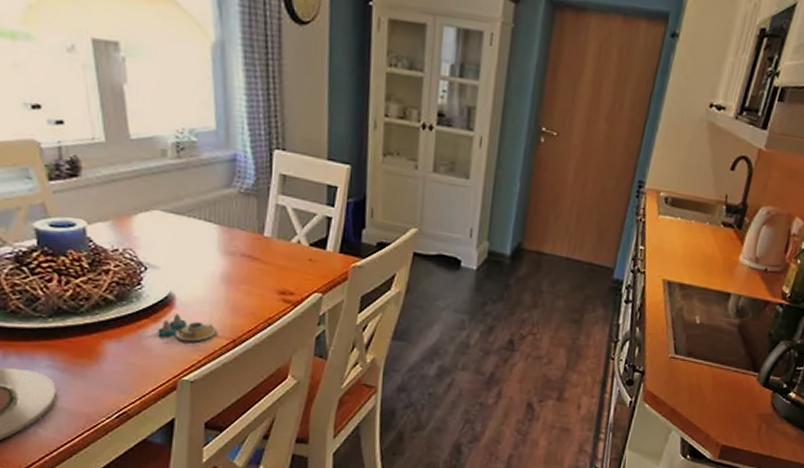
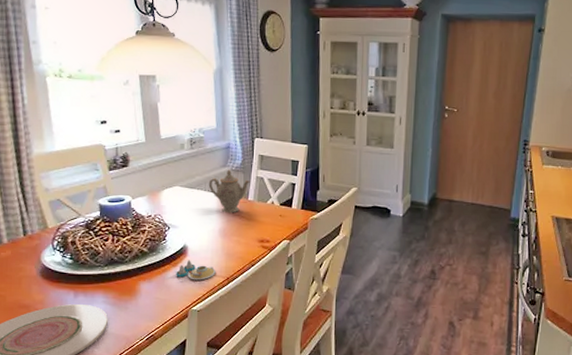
teapot: none [204,191,267,253] -> present [208,169,250,213]

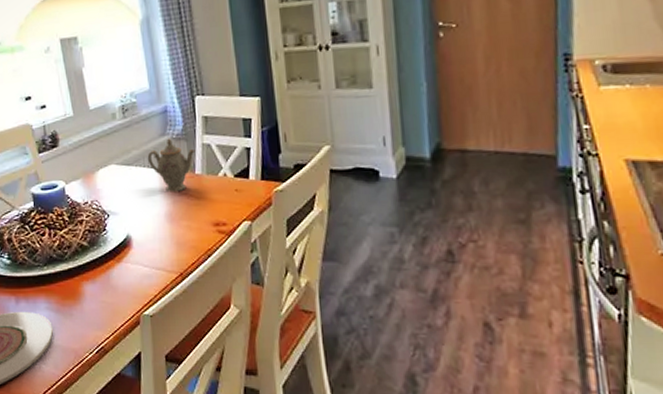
salt and pepper shaker set: present [176,260,216,281] -> none [121,253,167,278]

